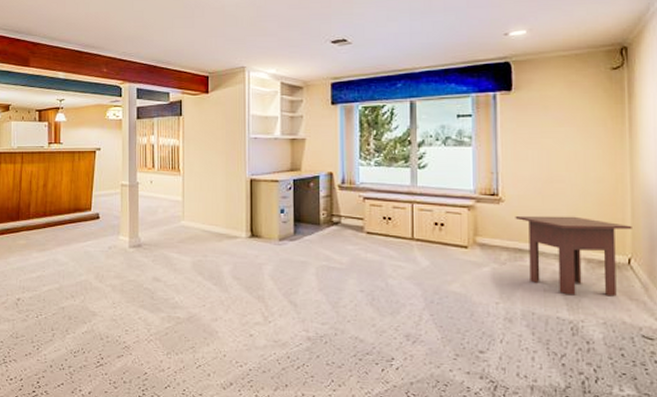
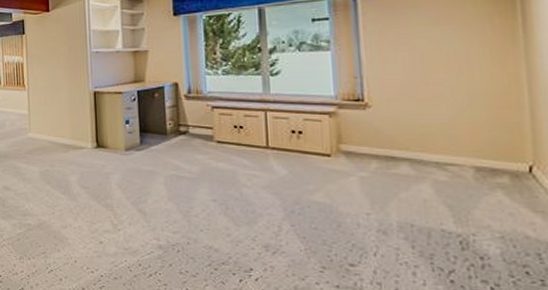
side table: present [515,215,632,297] -> none [385,121,533,208]

